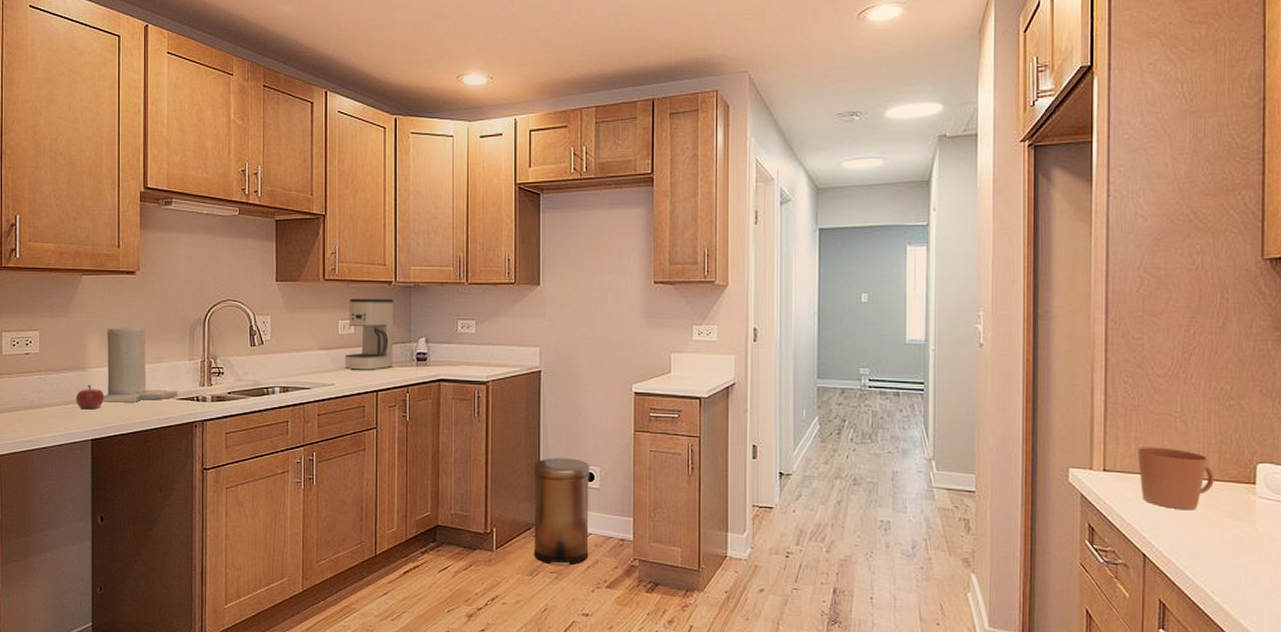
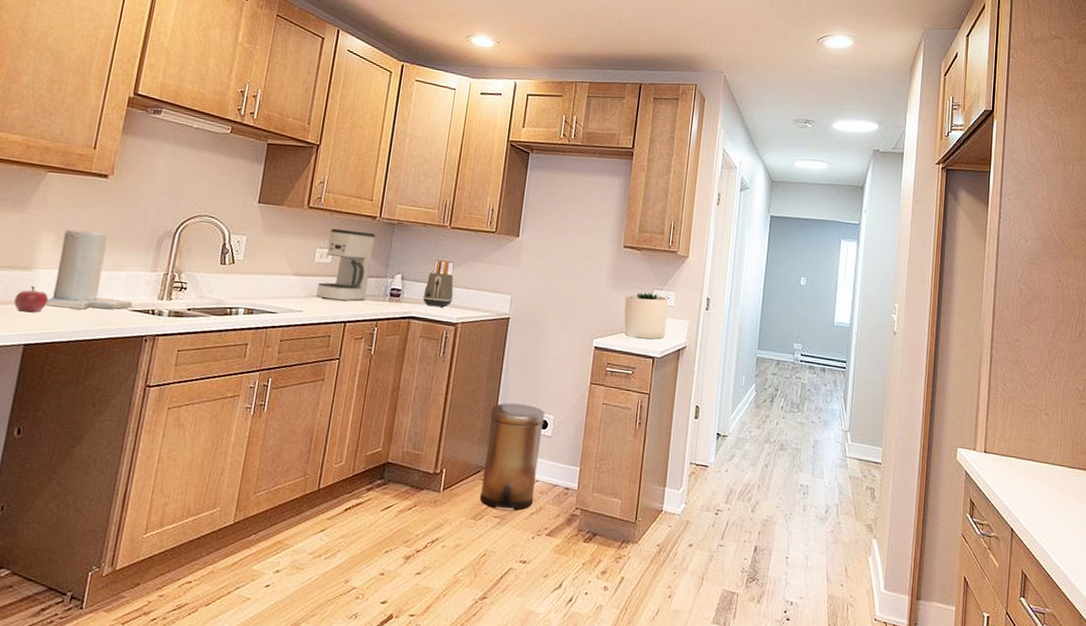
toaster: none [450,318,481,368] -> present [423,260,454,309]
planter: none [661,329,711,379] -> present [624,292,668,340]
cup: present [1137,447,1214,510] -> none [1011,433,1068,492]

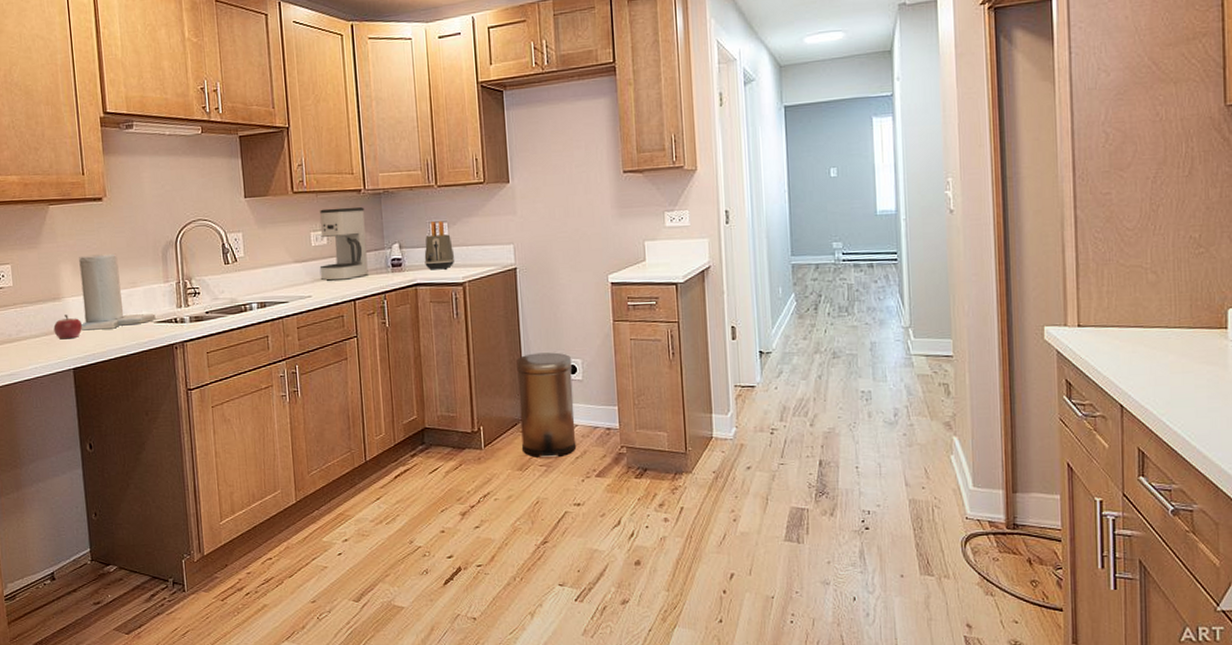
planter: present [624,292,668,340] -> none [634,215,685,267]

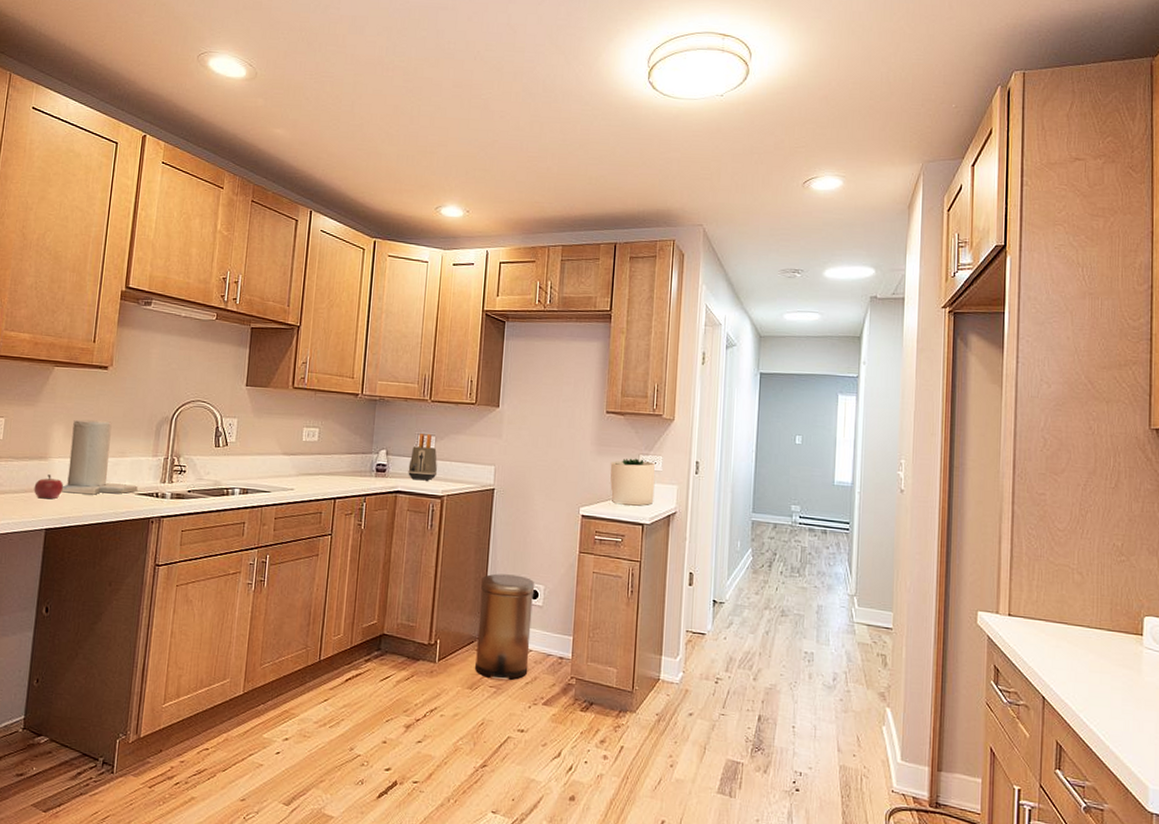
coffee maker: present [320,207,369,281] -> none [306,407,359,479]
planter: none [634,215,685,267] -> present [610,458,656,506]

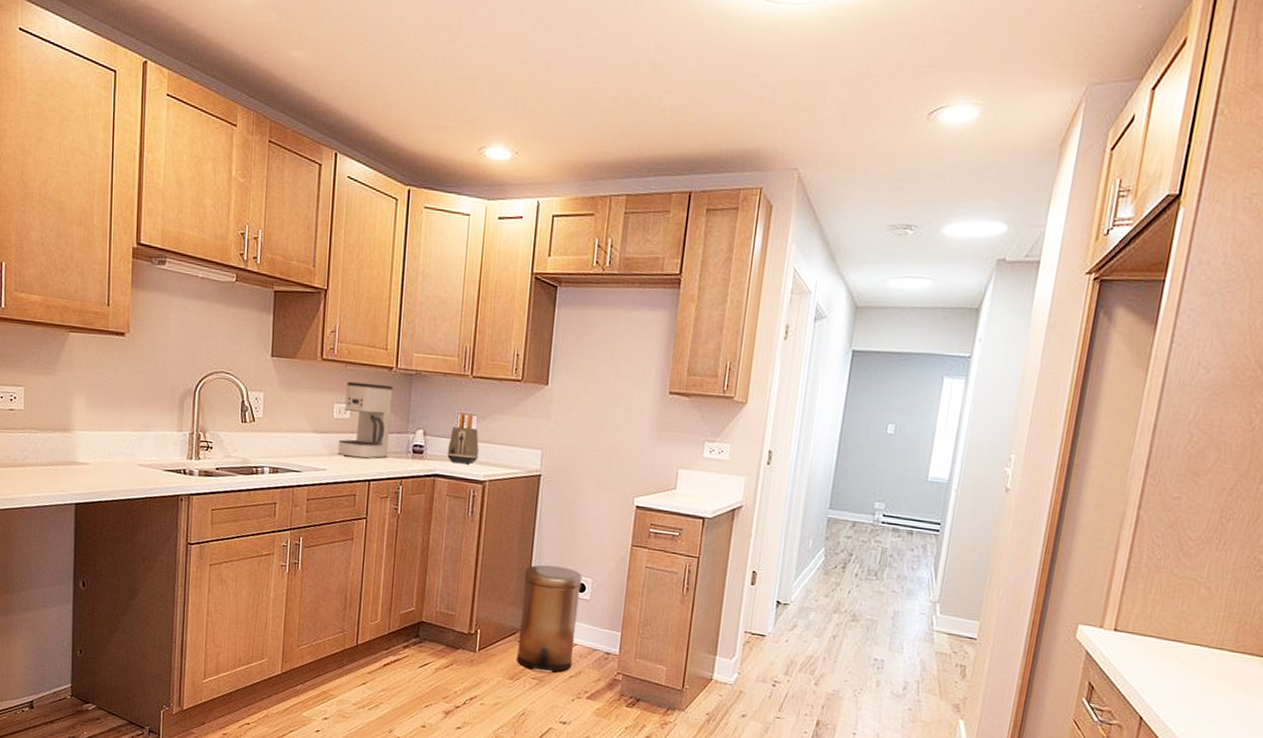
fruit: present [34,475,63,499] -> none [60,448,89,473]
paper towel: present [61,419,138,495] -> none [87,390,165,470]
coffee maker: none [306,407,359,479] -> present [339,381,394,460]
planter: present [610,458,656,506] -> none [669,445,722,498]

